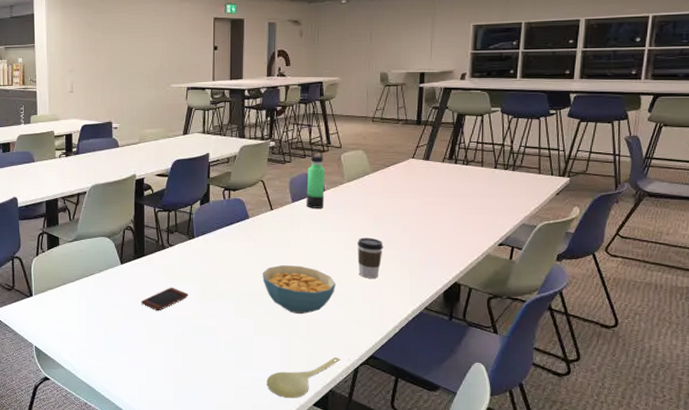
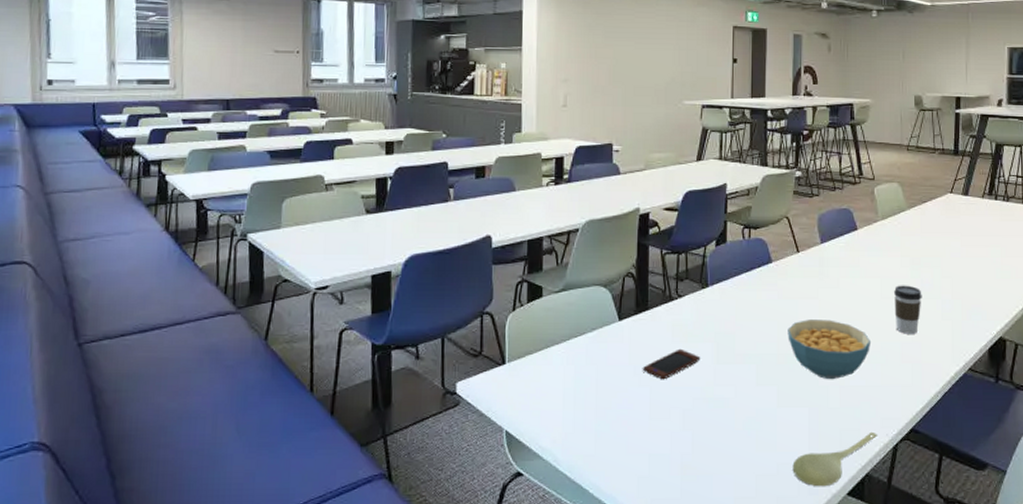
thermos bottle: present [306,150,325,208] -> none [837,182,857,250]

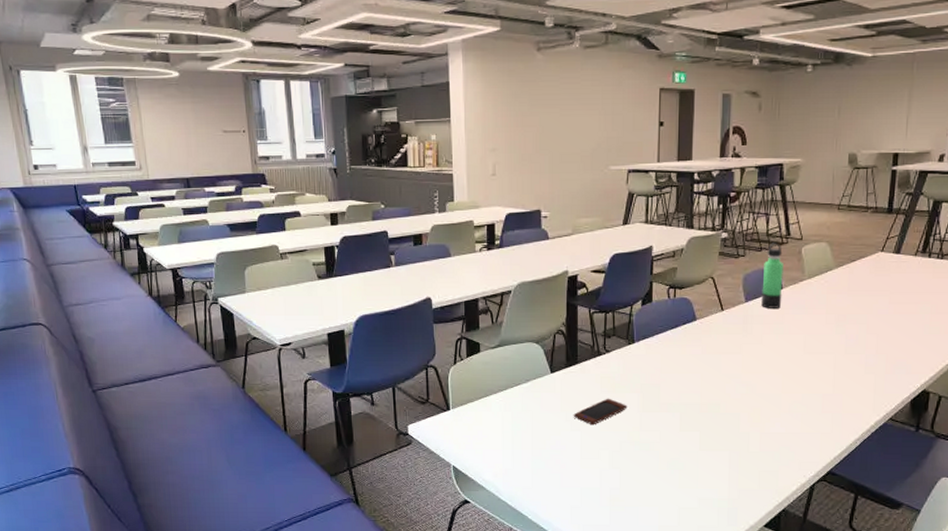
cereal bowl: present [788,320,872,380] -> none [710,373,793,427]
spoon: present [792,431,877,487] -> none [713,473,795,519]
thermos bottle: none [837,182,857,250] -> present [761,243,783,308]
coffee cup: present [893,285,922,334] -> none [816,341,846,386]

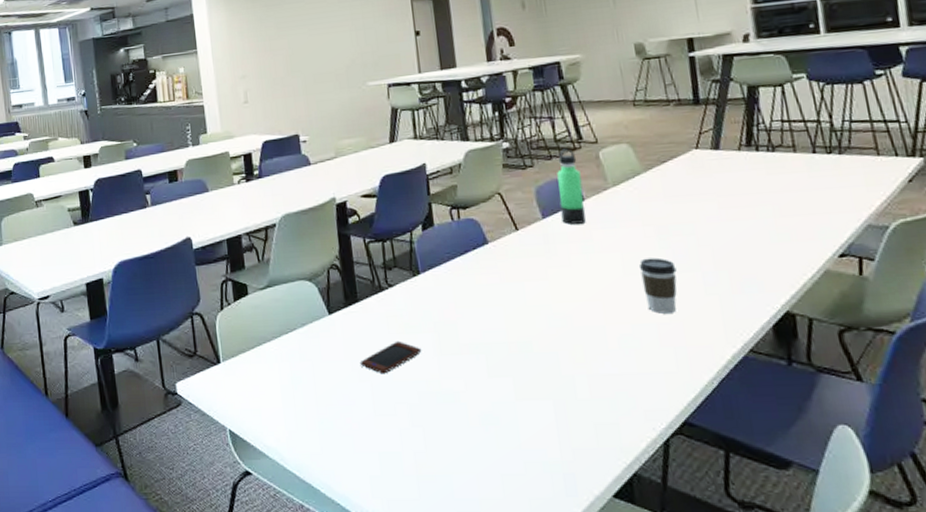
coffee cup: none [816,341,846,386] -> present [638,257,677,314]

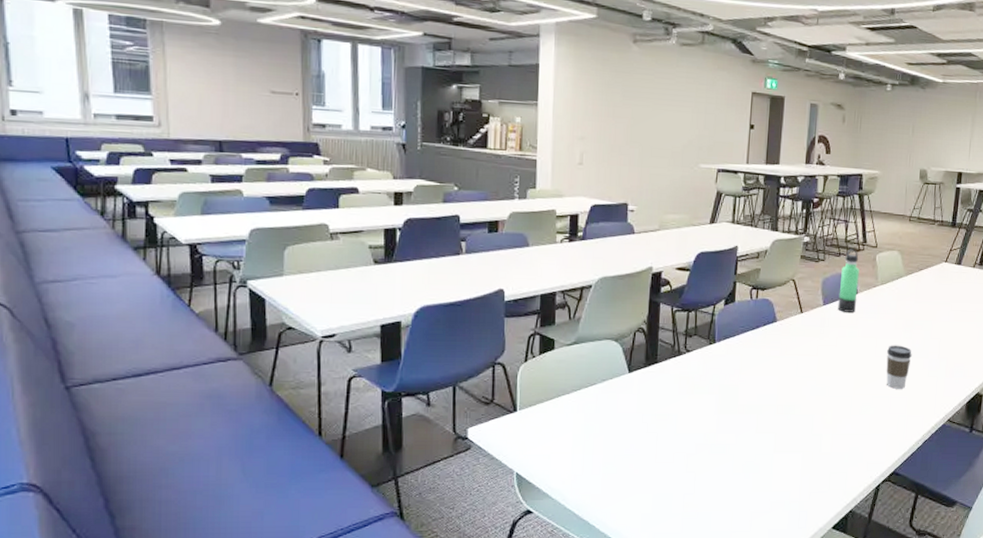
smartphone: present [359,340,422,374] -> none [649,399,705,428]

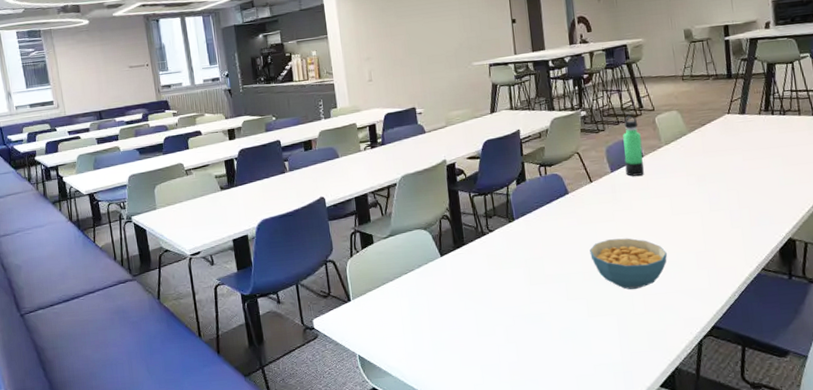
cereal bowl: none [787,374,863,429] -> present [589,238,668,290]
coffee cup: present [886,345,912,389] -> none [683,200,711,244]

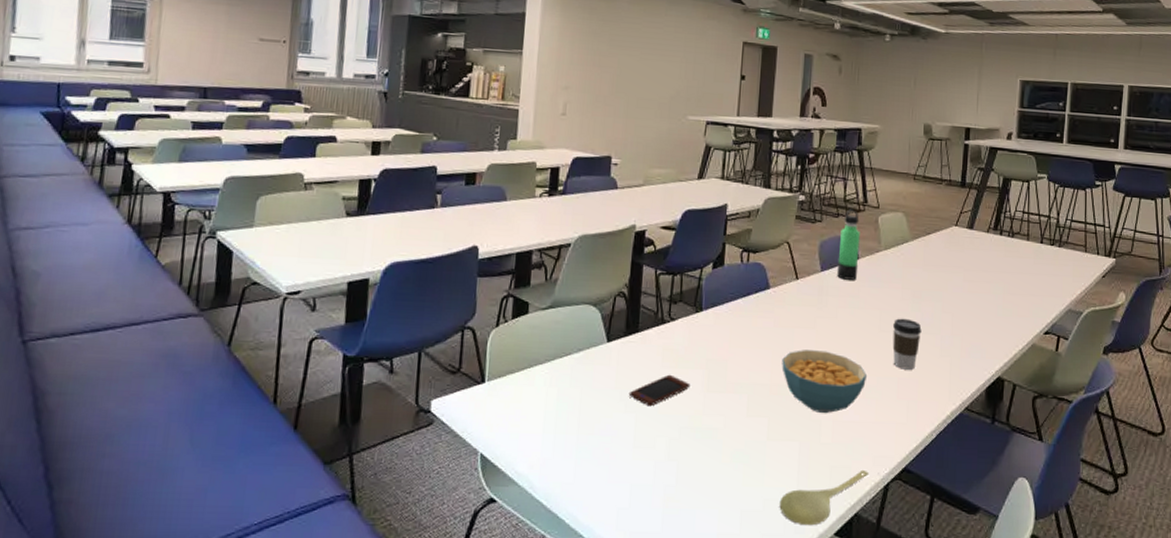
smartphone: none [465,275,516,303] -> present [628,374,691,407]
spoon: none [608,331,682,382] -> present [779,469,868,526]
coffee cup: none [683,200,711,244] -> present [892,318,922,370]

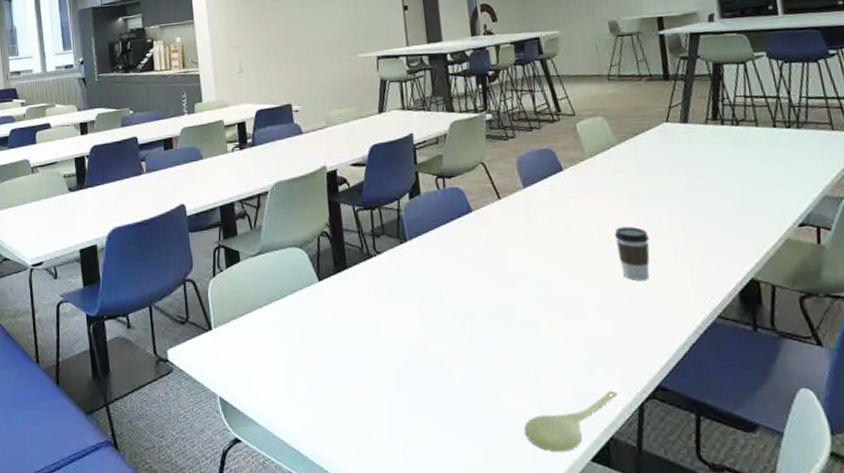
smartphone: present [628,374,691,407] -> none [348,307,408,341]
cereal bowl: present [782,350,868,414] -> none [499,269,596,335]
thermos bottle: present [837,209,860,280] -> none [537,120,565,194]

